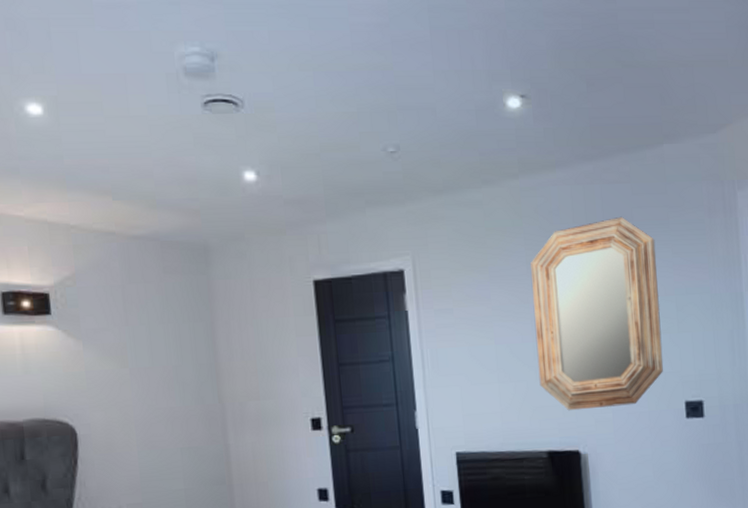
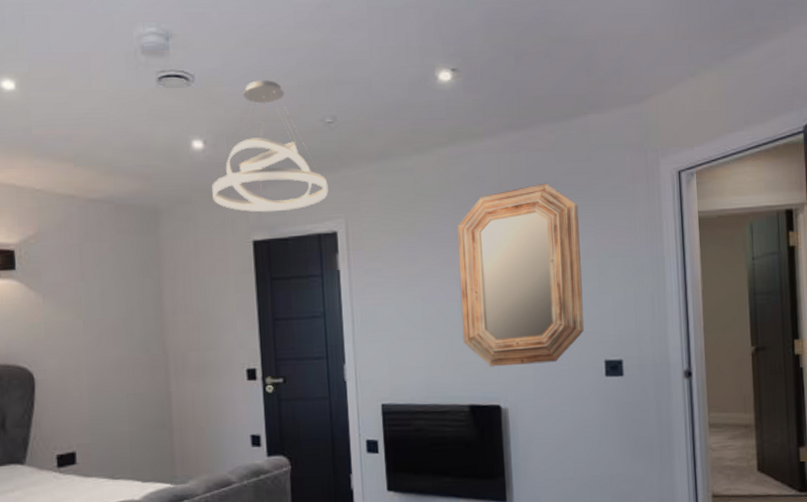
pendant light: none [267,106,394,250] -> present [212,80,329,212]

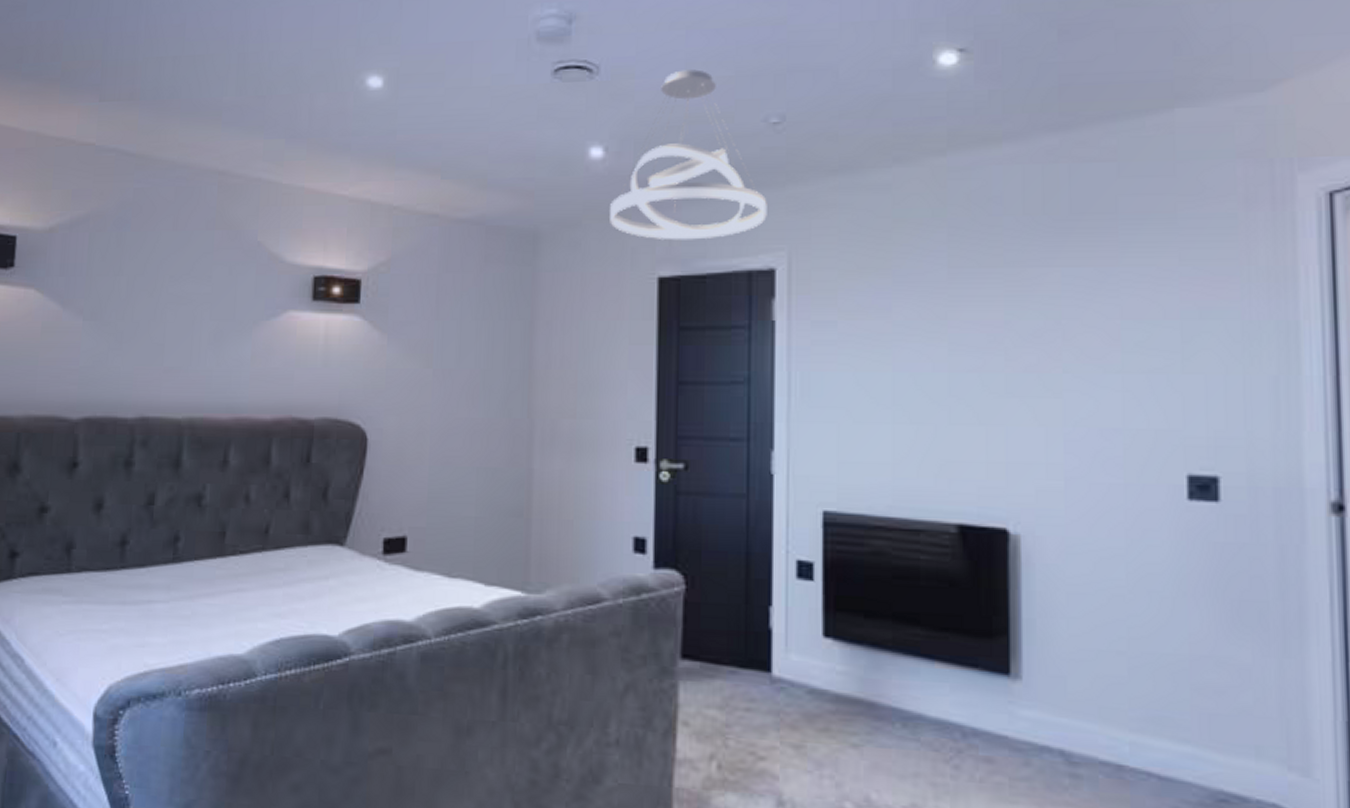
home mirror: present [457,182,584,367] -> none [953,206,1154,472]

